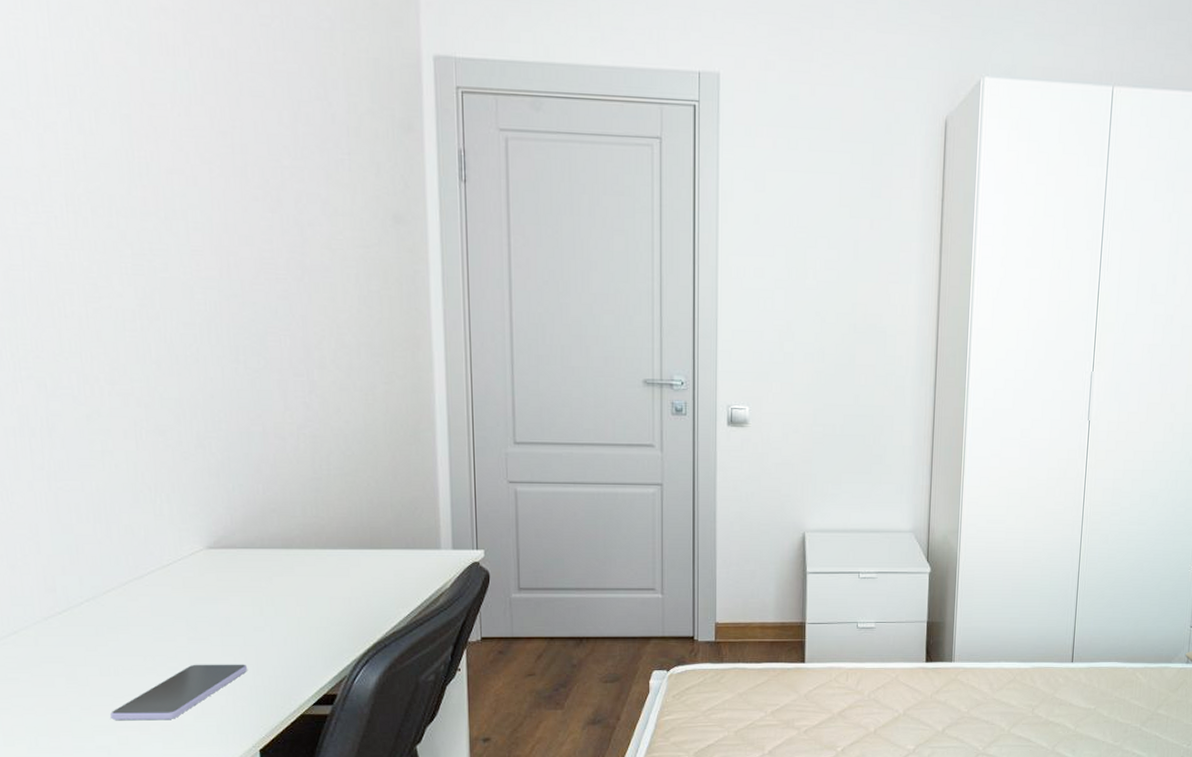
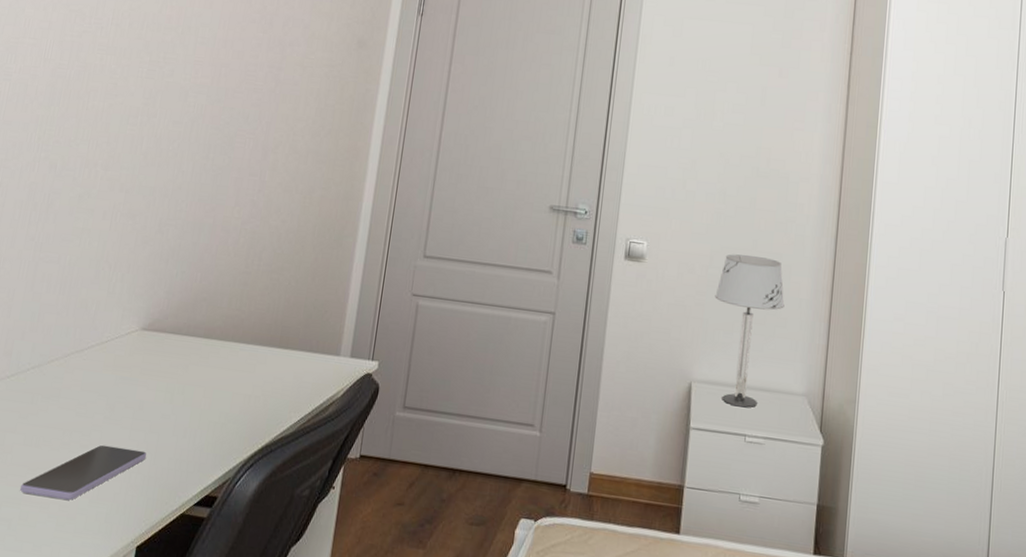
table lamp: none [821,409,889,549] -> present [715,254,785,408]

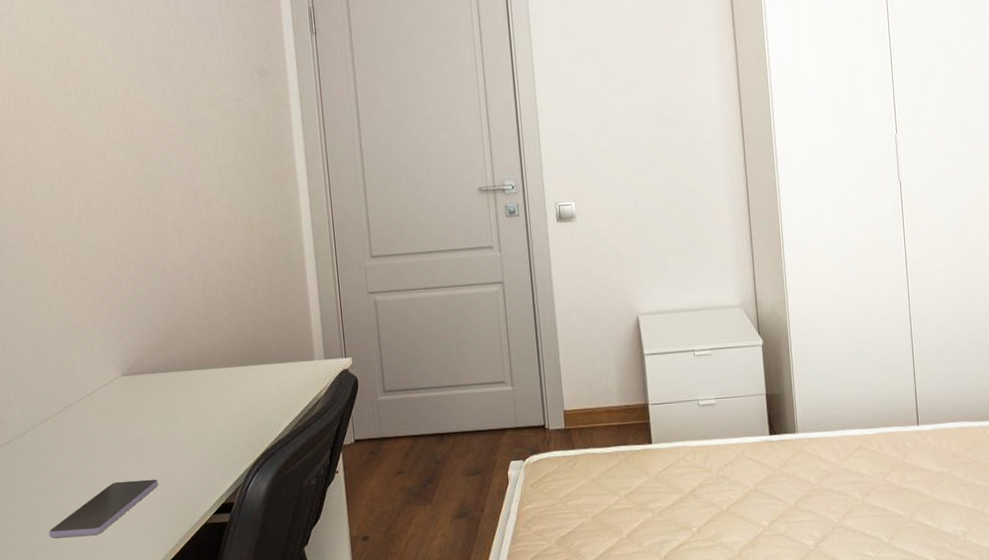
table lamp: present [715,254,785,408] -> none [645,194,709,328]

